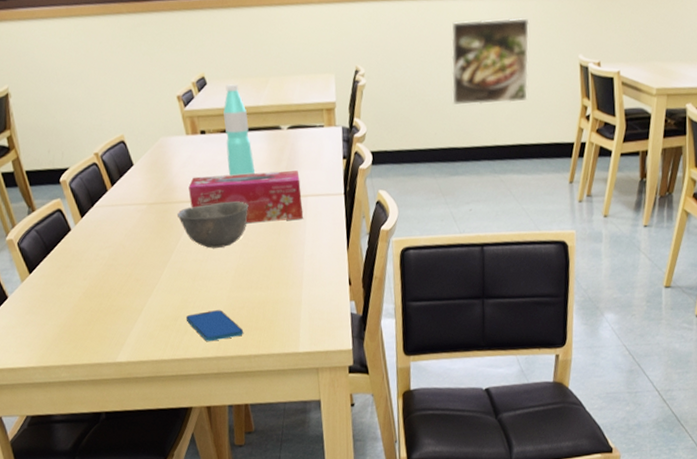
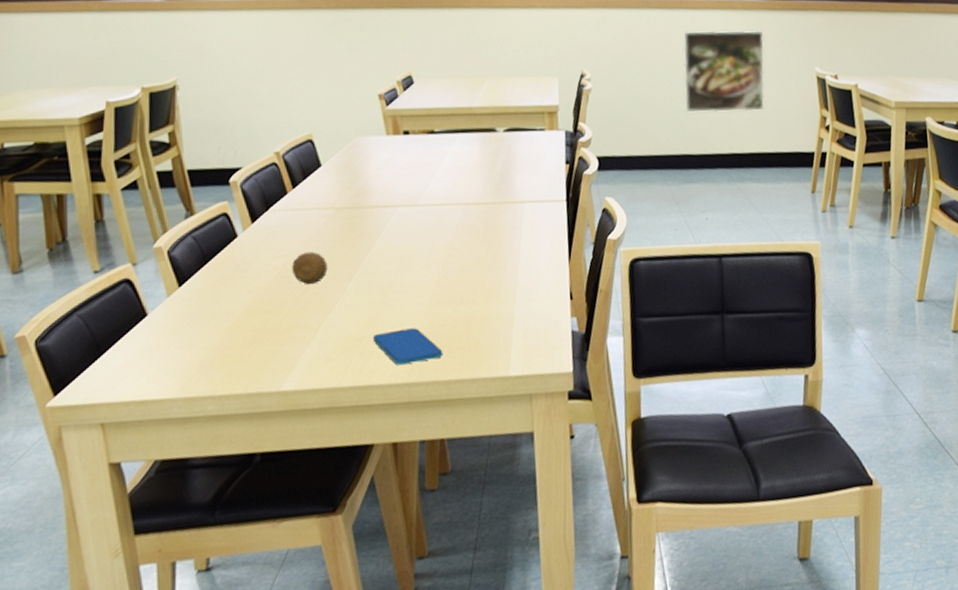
fruit: none [116,243,146,272] -> present [292,251,328,285]
bowl: present [177,201,249,249] -> none [370,206,456,259]
tissue box: present [188,170,303,223] -> none [386,175,518,230]
water bottle: present [223,84,256,176] -> none [431,84,466,180]

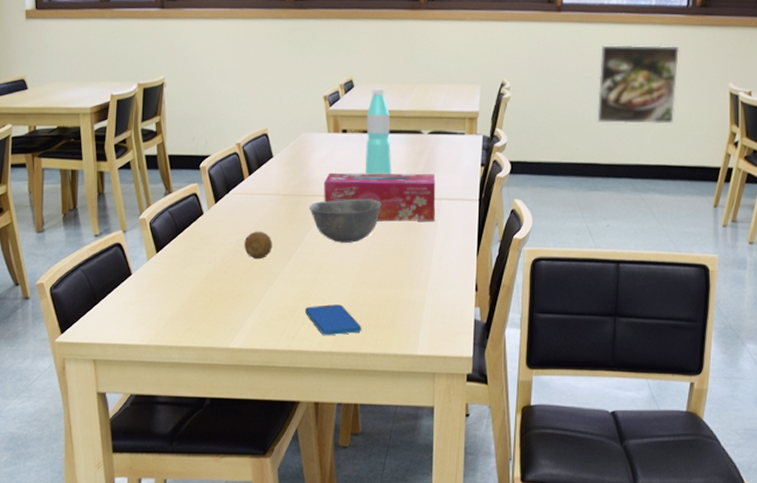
bowl: none [370,206,456,259] -> present [310,198,381,243]
tissue box: none [386,175,518,230] -> present [324,172,436,222]
water bottle: none [431,84,466,180] -> present [365,88,392,175]

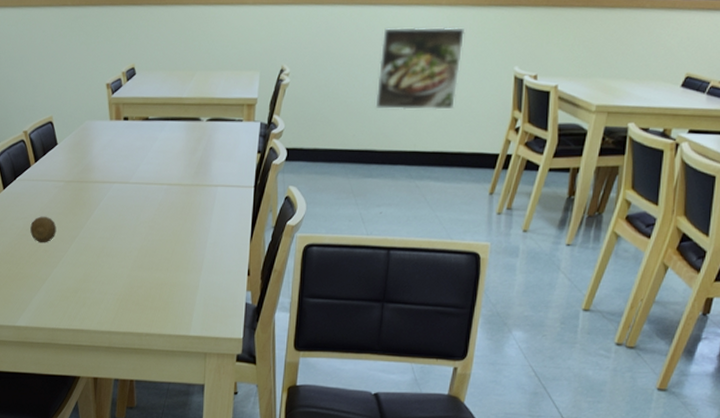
smartphone: present [304,304,362,335] -> none [85,287,139,315]
bowl: present [310,198,381,243] -> none [92,185,160,228]
tissue box: present [324,172,436,222] -> none [105,159,213,208]
water bottle: present [365,88,392,175] -> none [144,76,171,162]

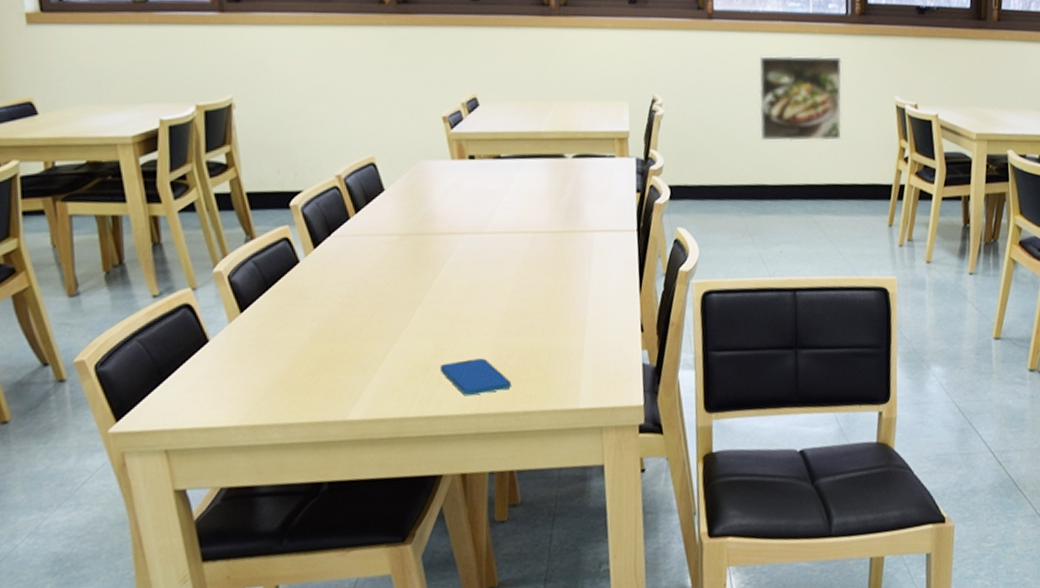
fruit: present [30,216,57,243] -> none [356,279,393,313]
smartphone: none [85,287,139,315] -> present [439,358,512,395]

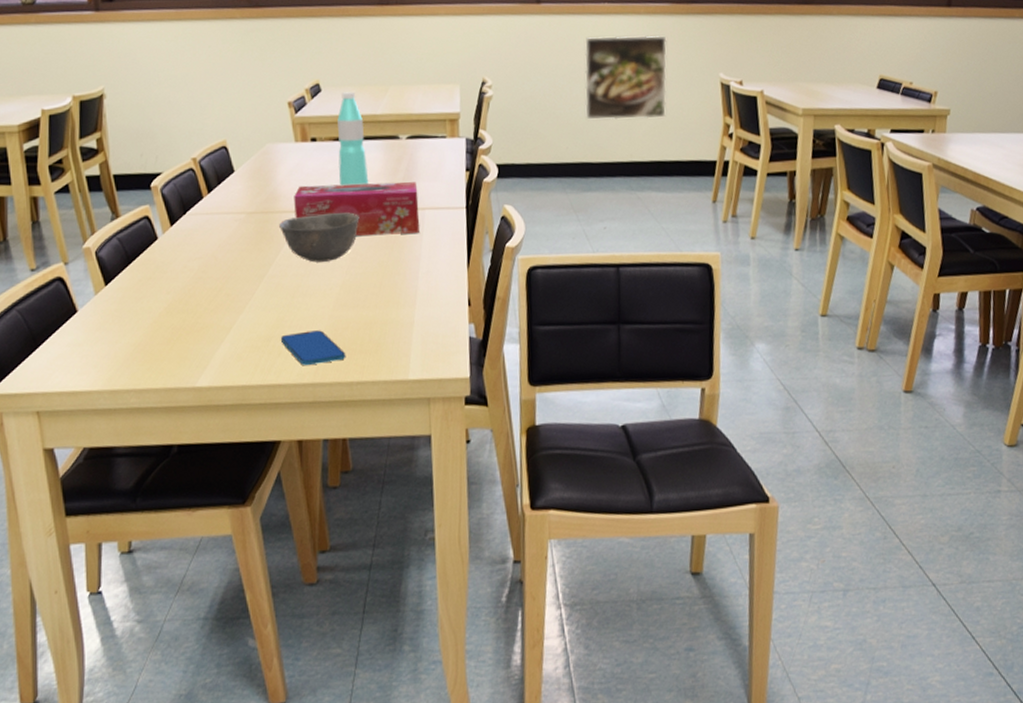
bowl: none [436,234,524,287] -> present [279,212,360,263]
tissue box: none [451,203,588,259] -> present [294,182,419,236]
water bottle: none [497,107,534,207] -> present [337,91,369,186]

